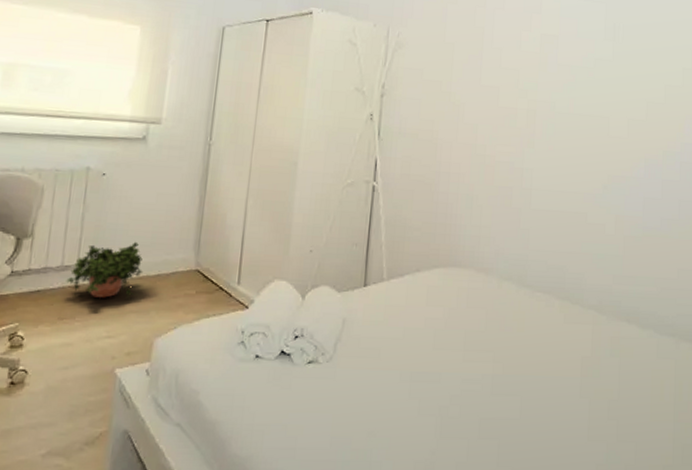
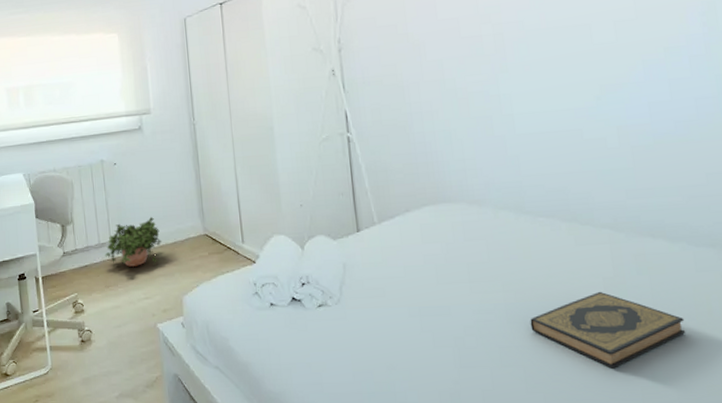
hardback book: none [512,369,641,446] -> present [530,291,686,369]

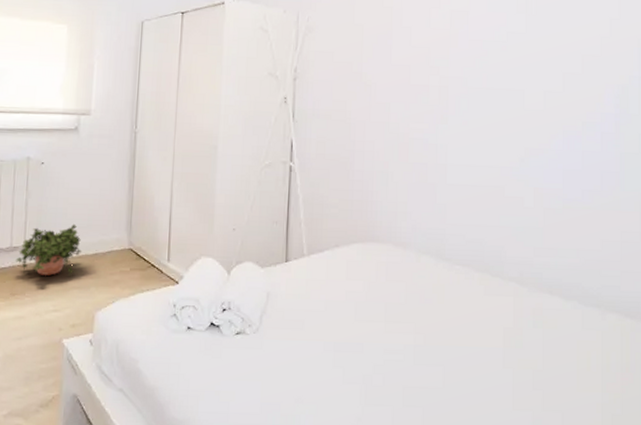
hardback book: present [530,291,686,369] -> none [434,340,567,414]

